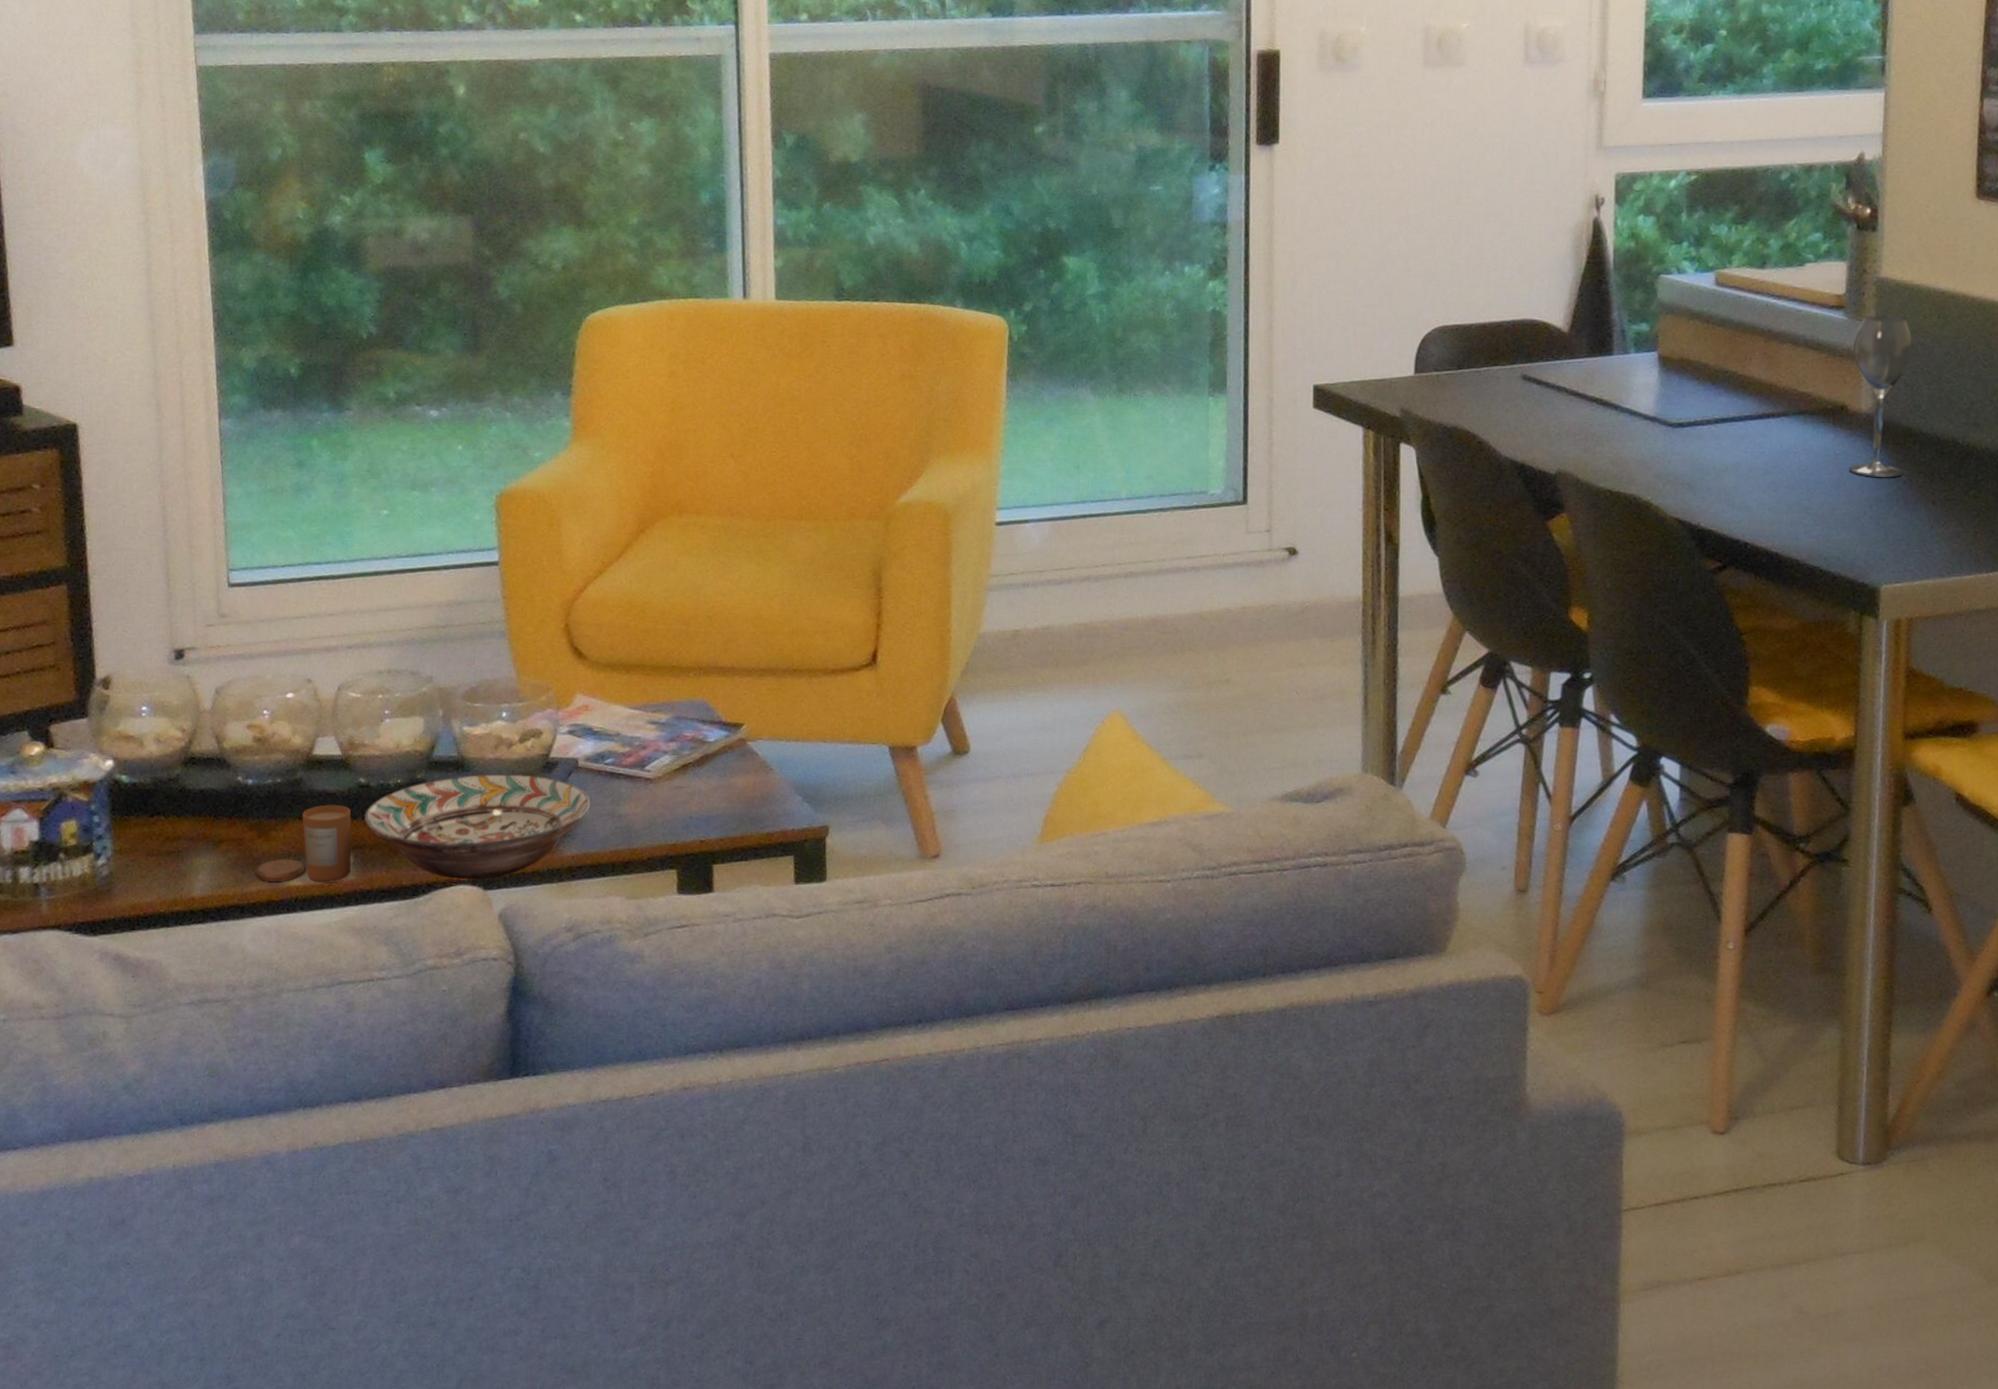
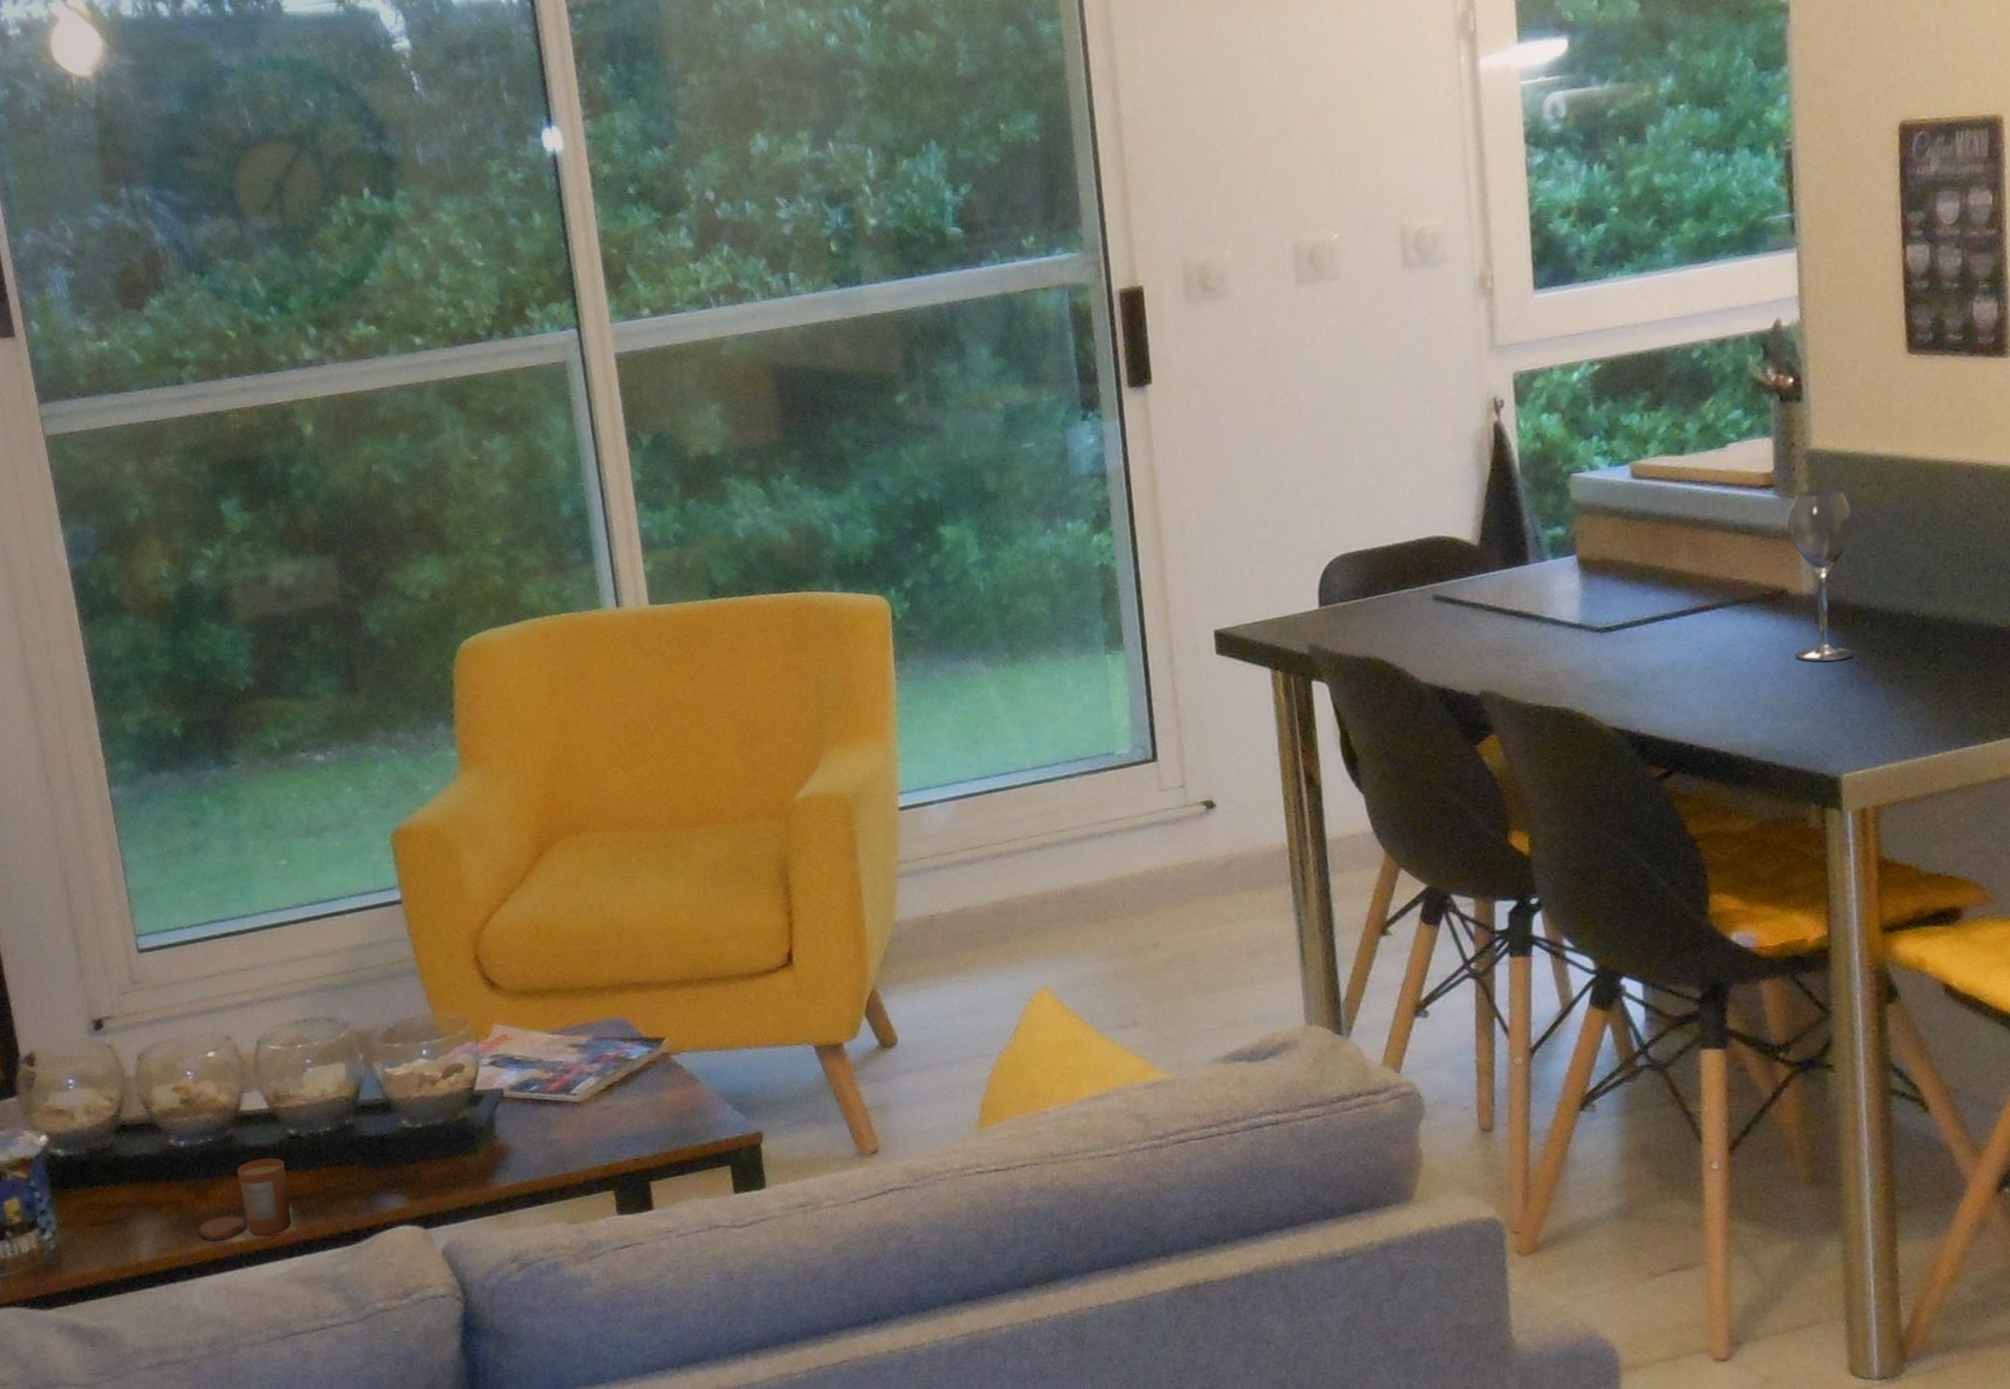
decorative bowl: present [365,774,591,879] -> none [298,1110,521,1221]

